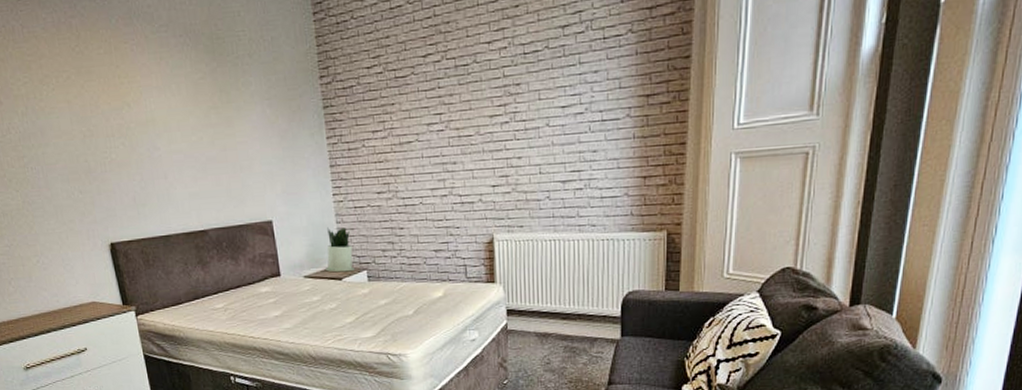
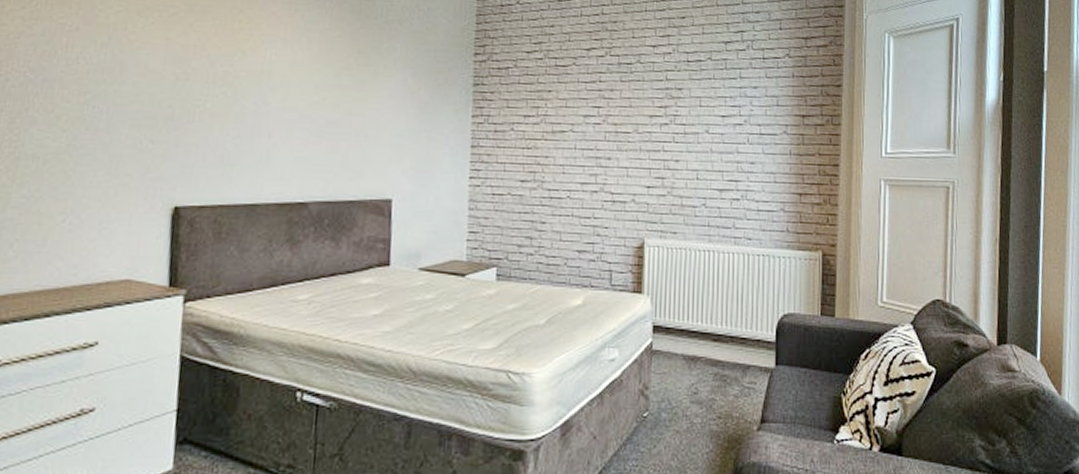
planter: present [325,227,356,274] -> none [447,213,484,269]

